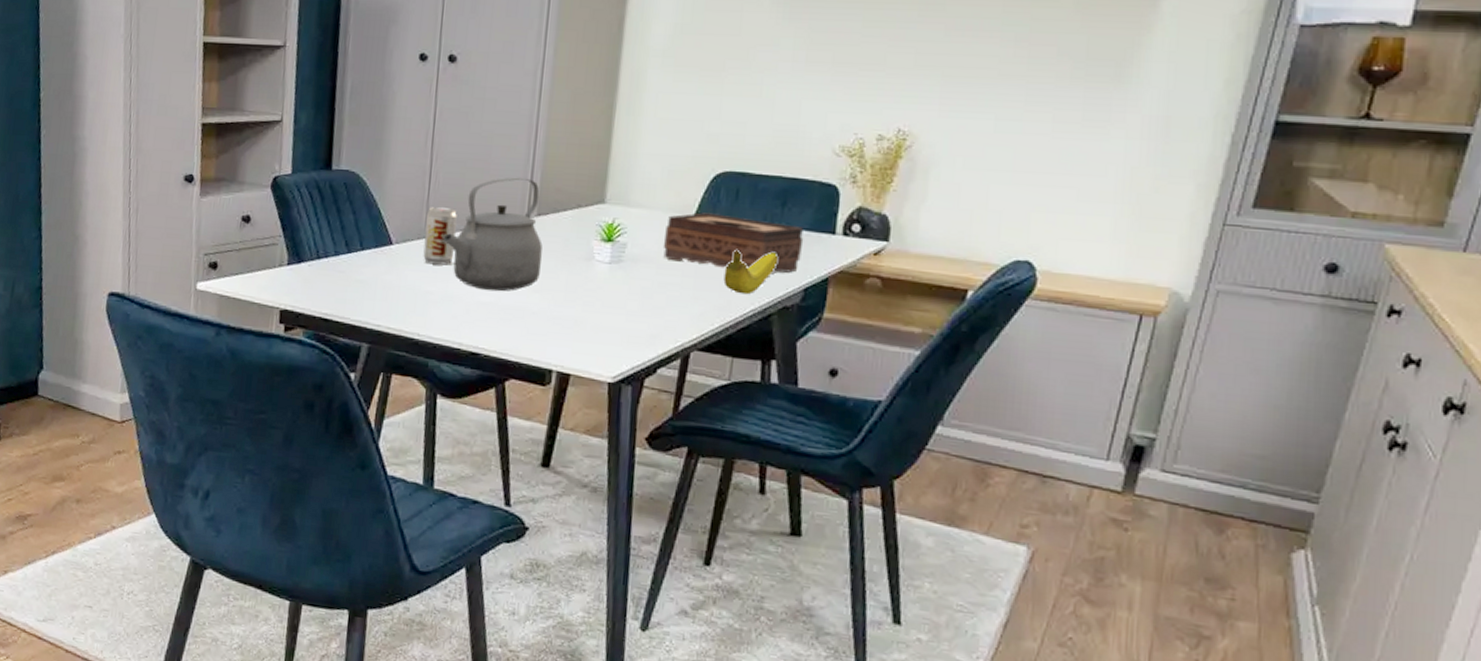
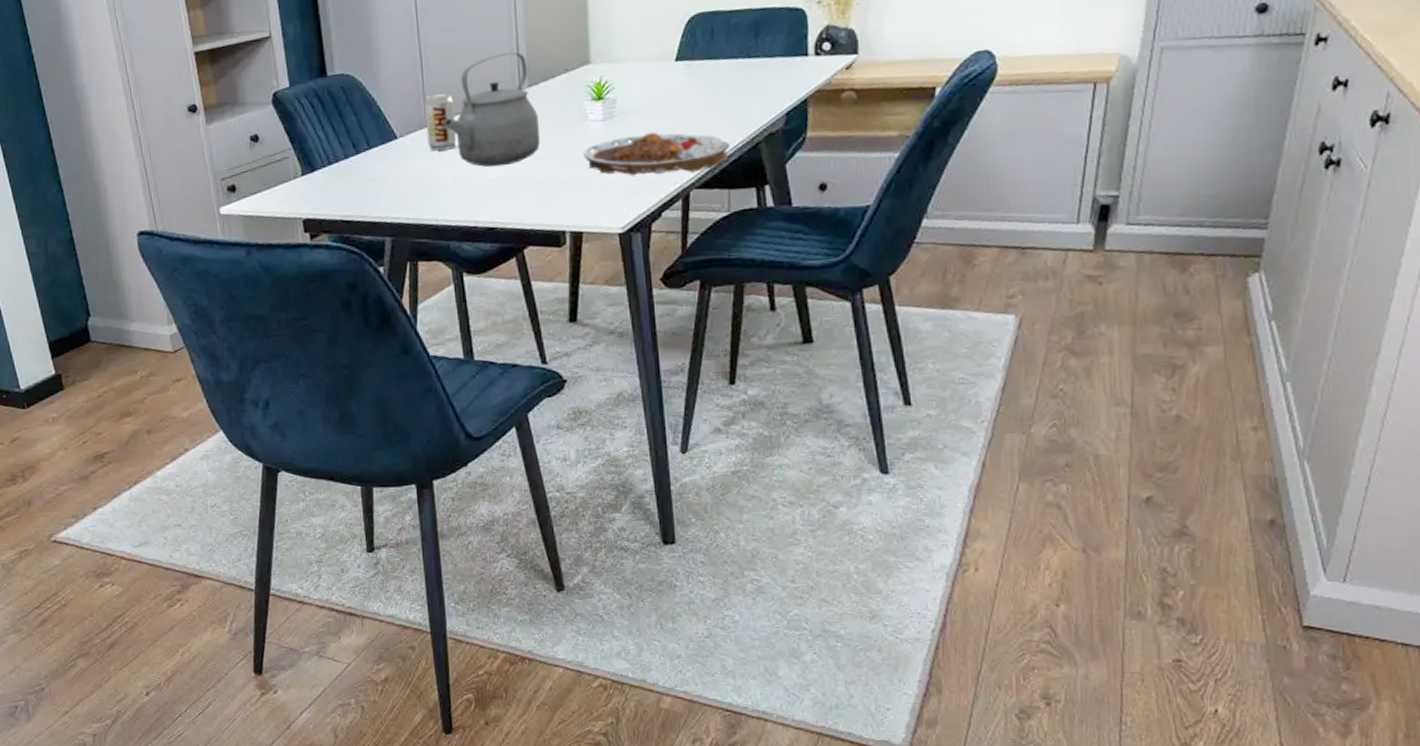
plate: none [583,283,739,333] -> present [583,132,729,176]
tissue box: present [662,212,804,274] -> none [650,54,780,108]
fruit: present [723,250,777,295] -> none [710,82,758,128]

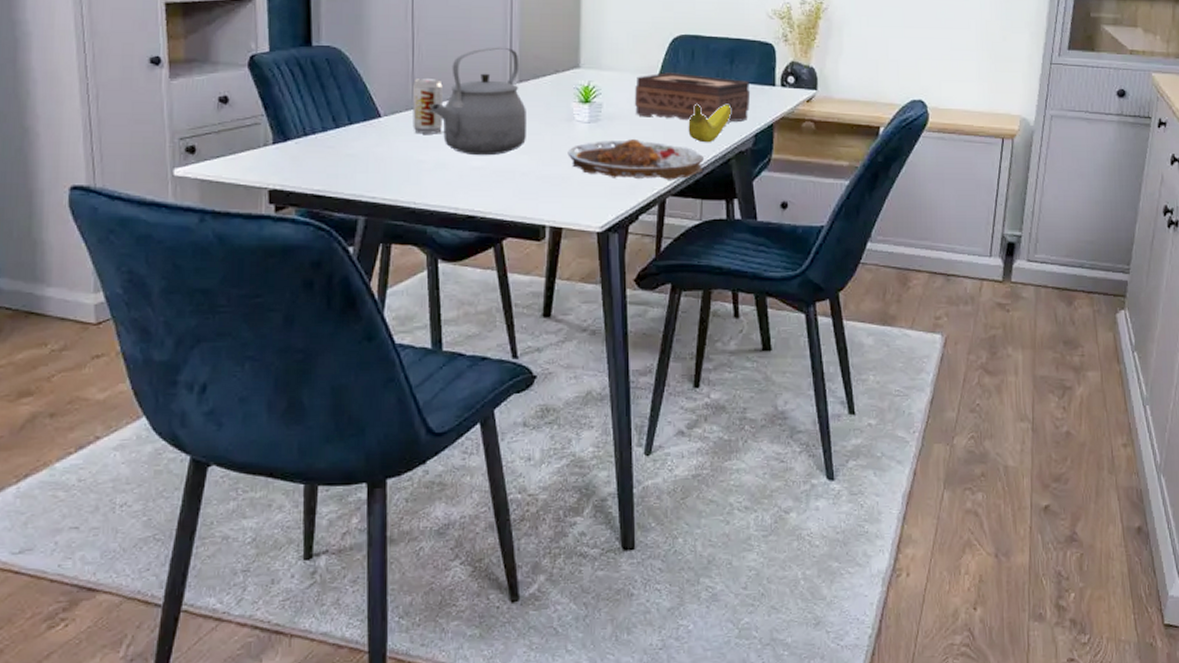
tissue box: none [650,54,780,108] -> present [634,72,751,123]
fruit: none [710,82,758,128] -> present [688,104,731,143]

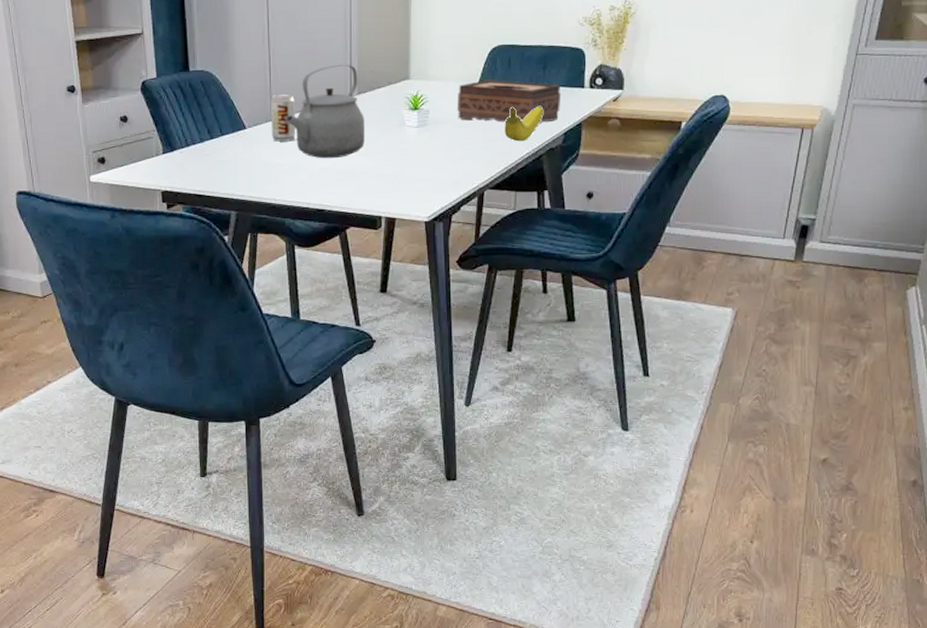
plate: present [567,139,704,180] -> none [399,140,518,175]

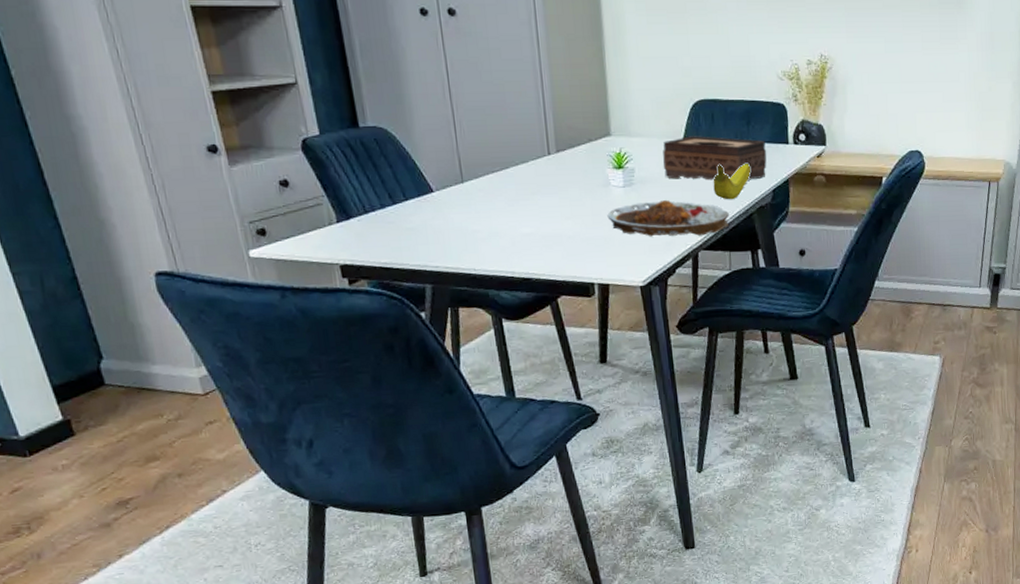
beverage can: present [270,94,296,142] -> none [458,153,492,206]
tea kettle: present [285,64,365,159] -> none [478,119,569,223]
plate: none [399,140,518,175] -> present [607,200,729,237]

